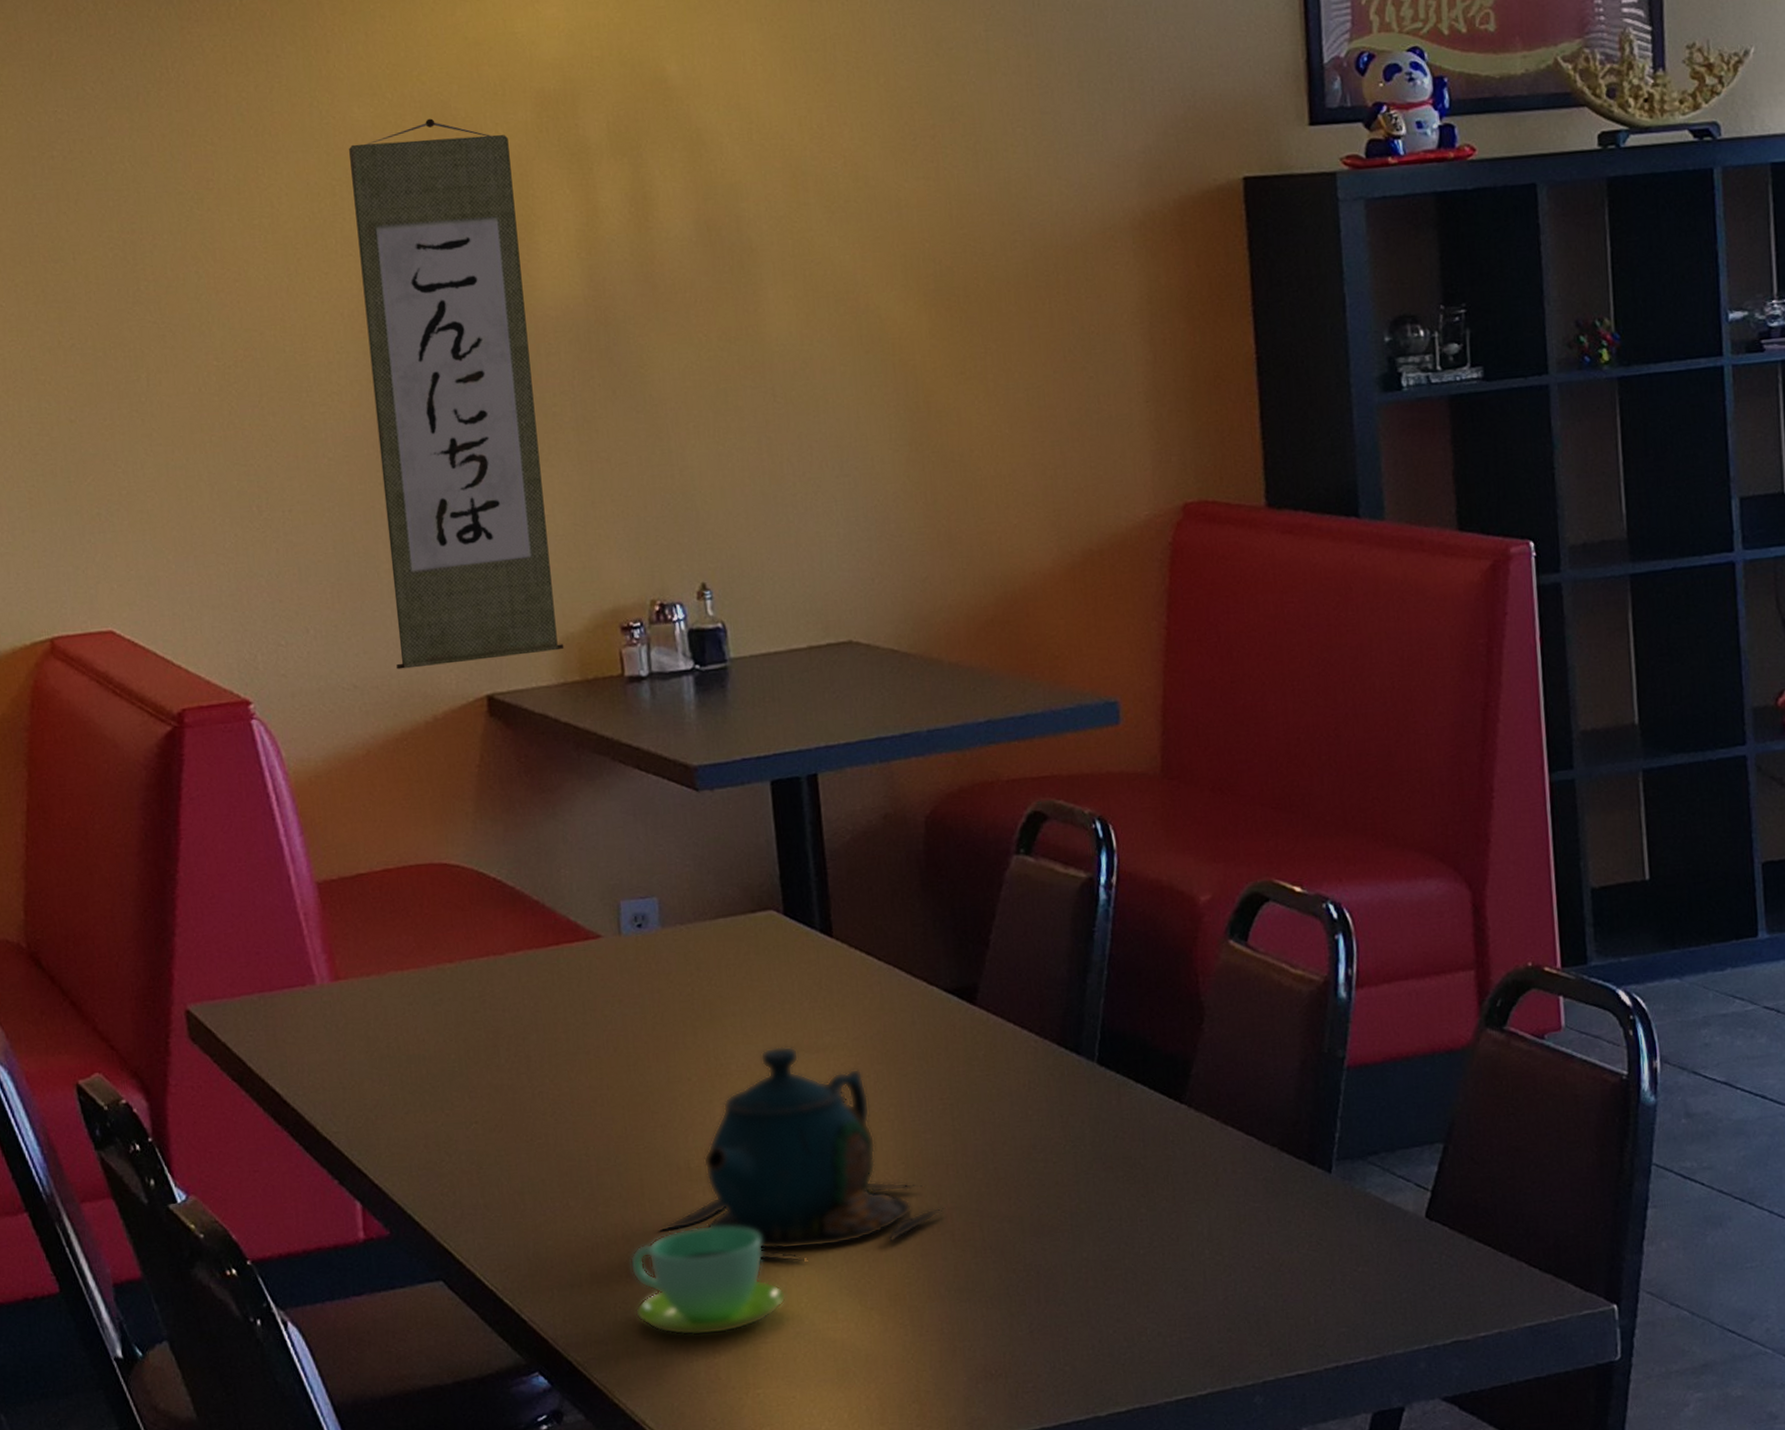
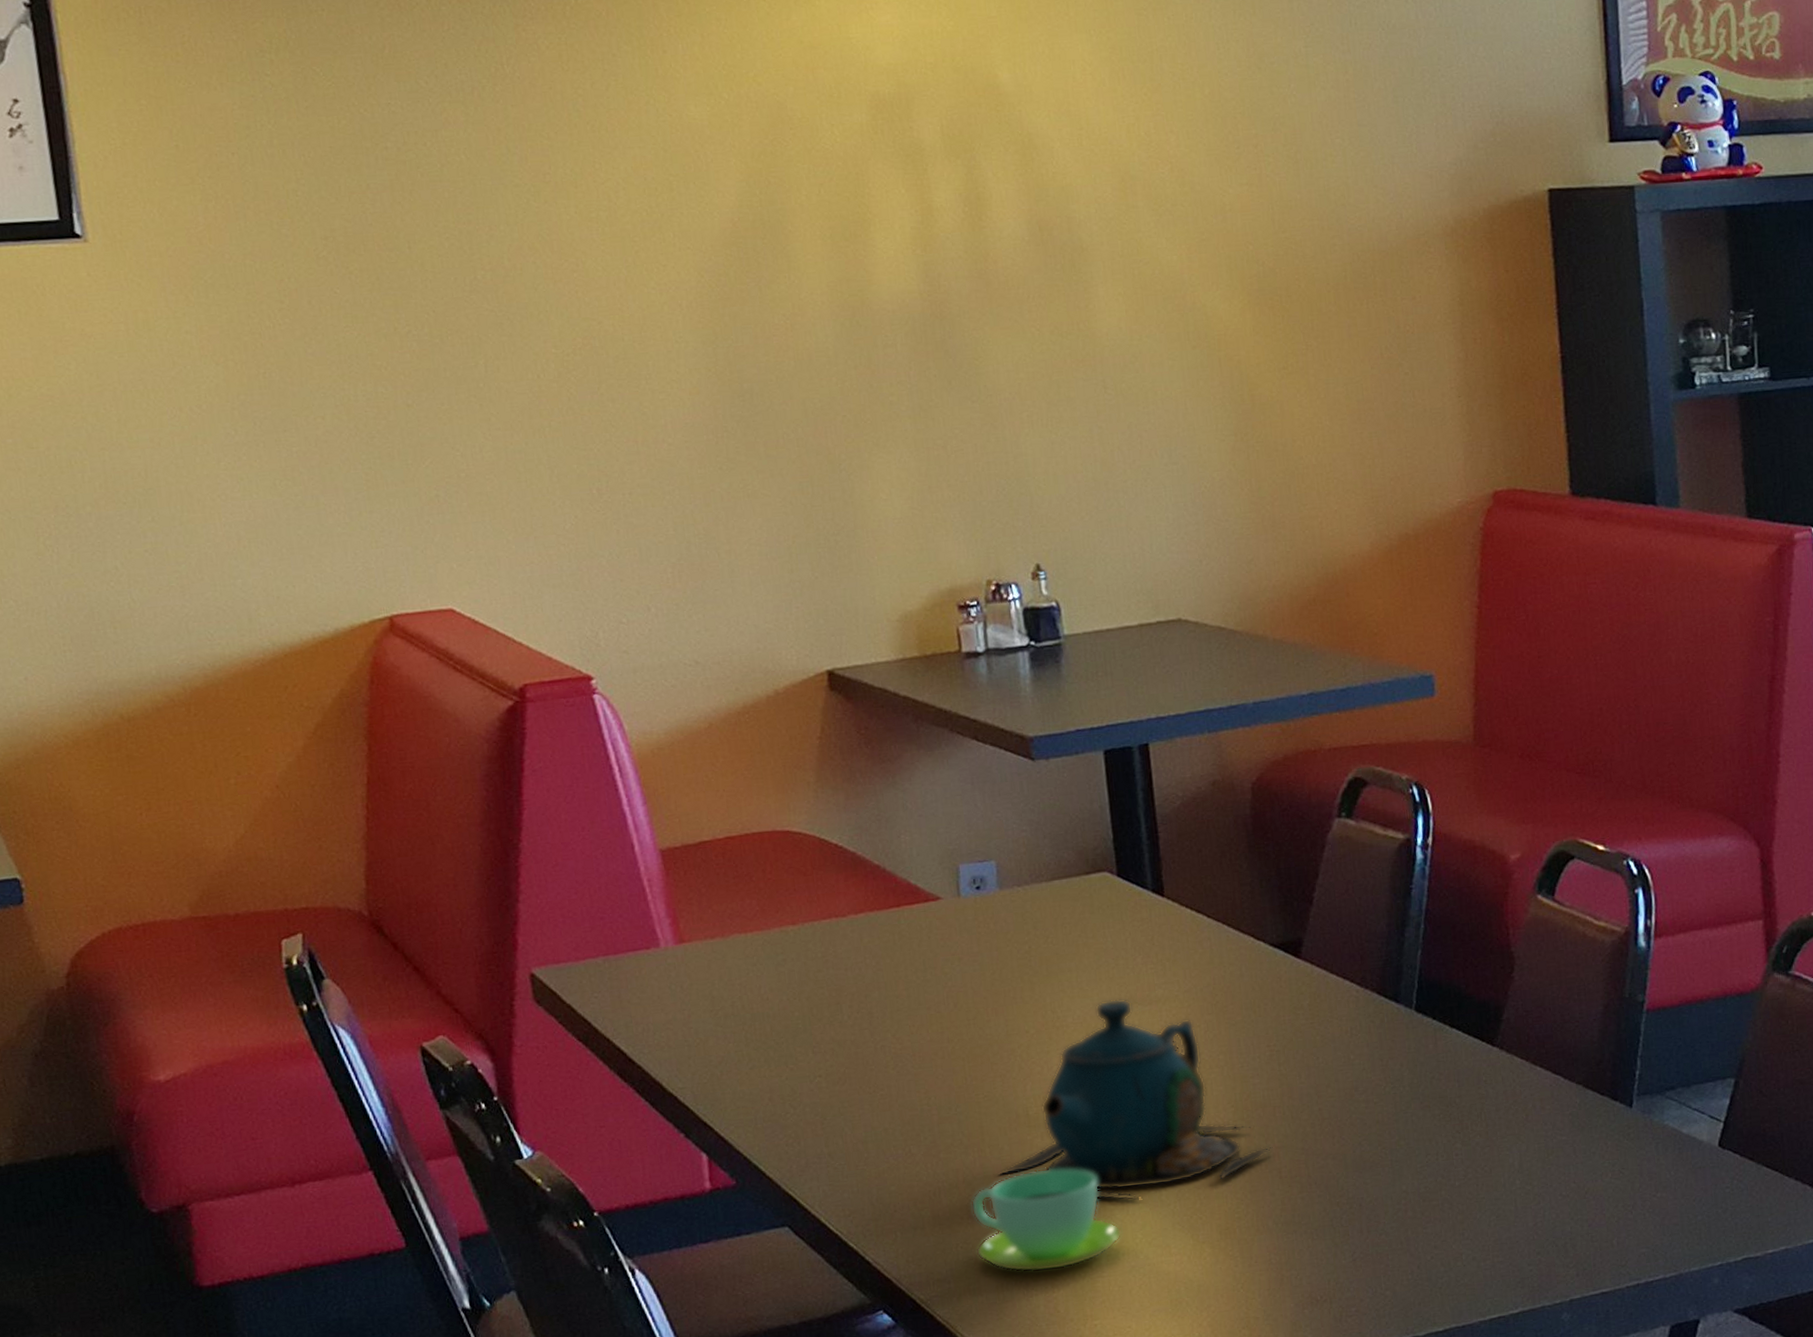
wall scroll: present [349,118,564,670] -> none [686,118,903,646]

